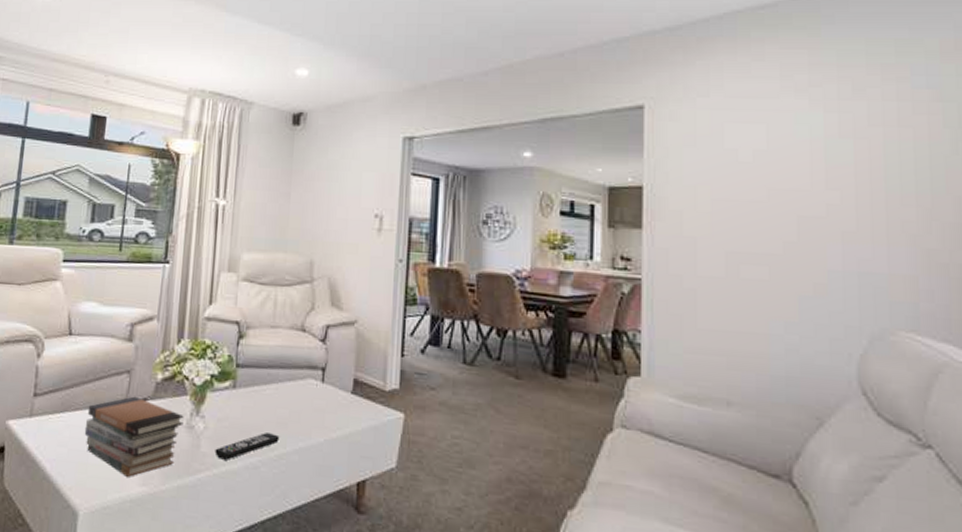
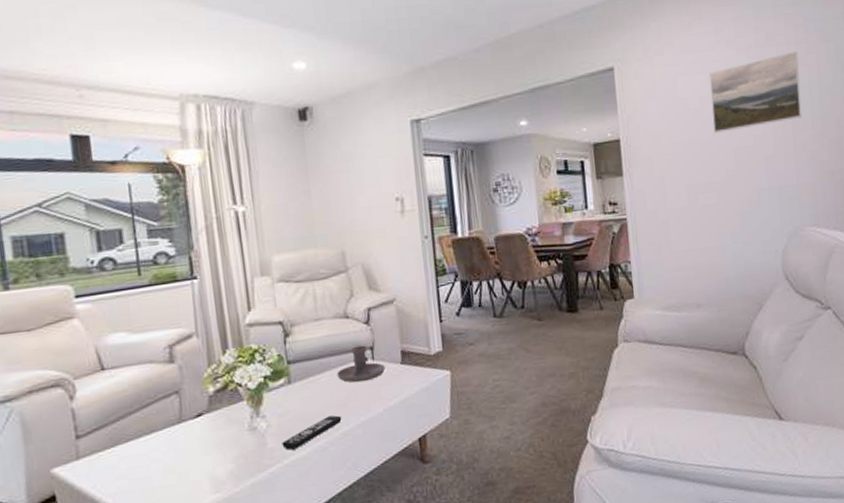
book stack: present [84,396,184,477] -> none [140,413,245,490]
candle holder: none [283,363,334,405] -> present [336,345,385,383]
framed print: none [768,109,902,195] -> present [709,52,802,133]

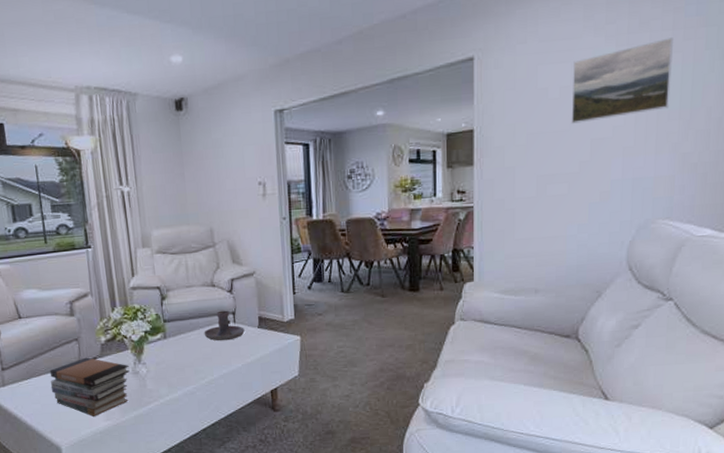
book stack: none [140,413,245,490] -> present [49,357,130,416]
remote control: present [282,415,342,450] -> none [158,367,207,392]

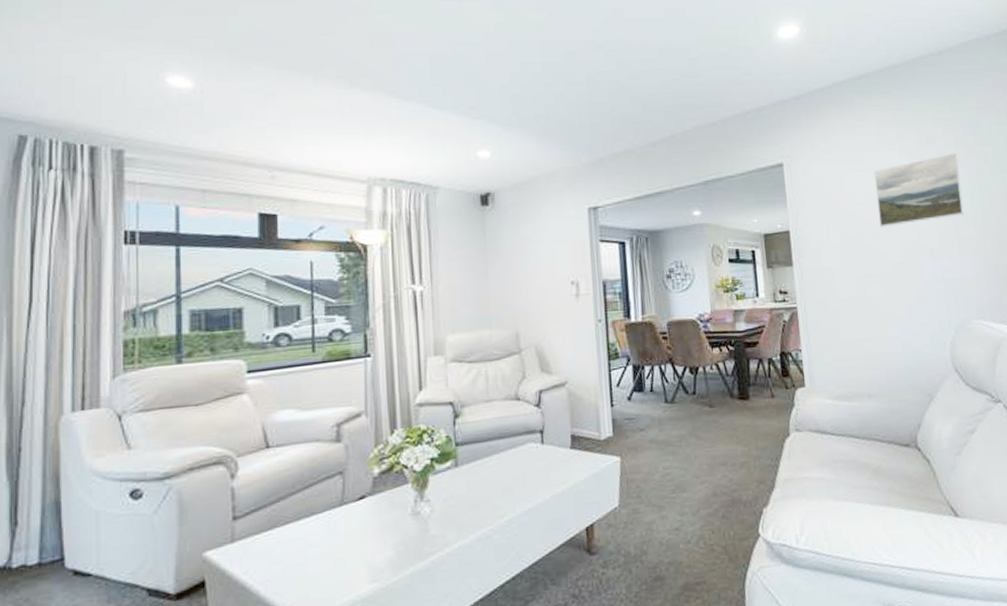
book stack: present [49,357,130,416] -> none [299,496,408,578]
candle holder: present [204,310,245,341] -> none [505,428,554,468]

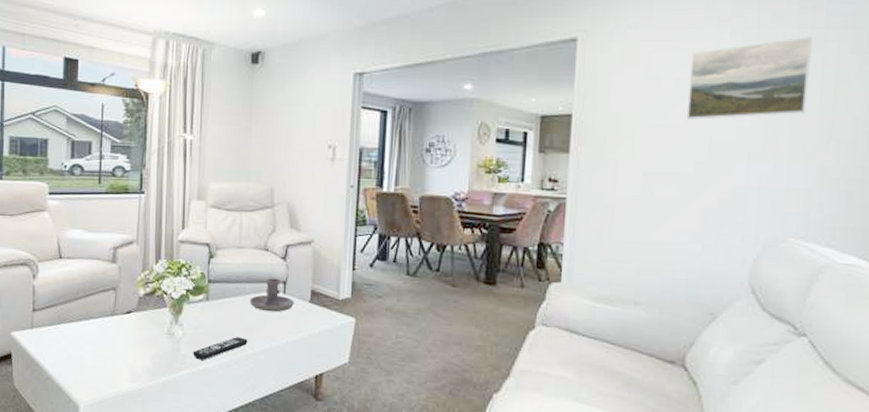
remote control: none [445,501,508,538] -> present [193,337,248,360]
candle holder: none [505,428,554,468] -> present [249,278,294,313]

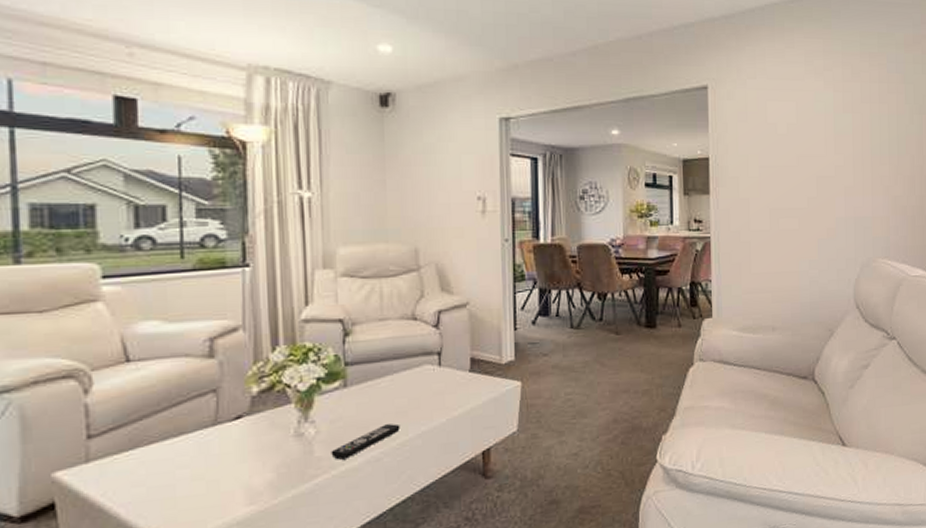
candle holder: present [249,278,294,313] -> none [399,350,452,390]
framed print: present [686,37,812,120] -> none [797,89,881,160]

